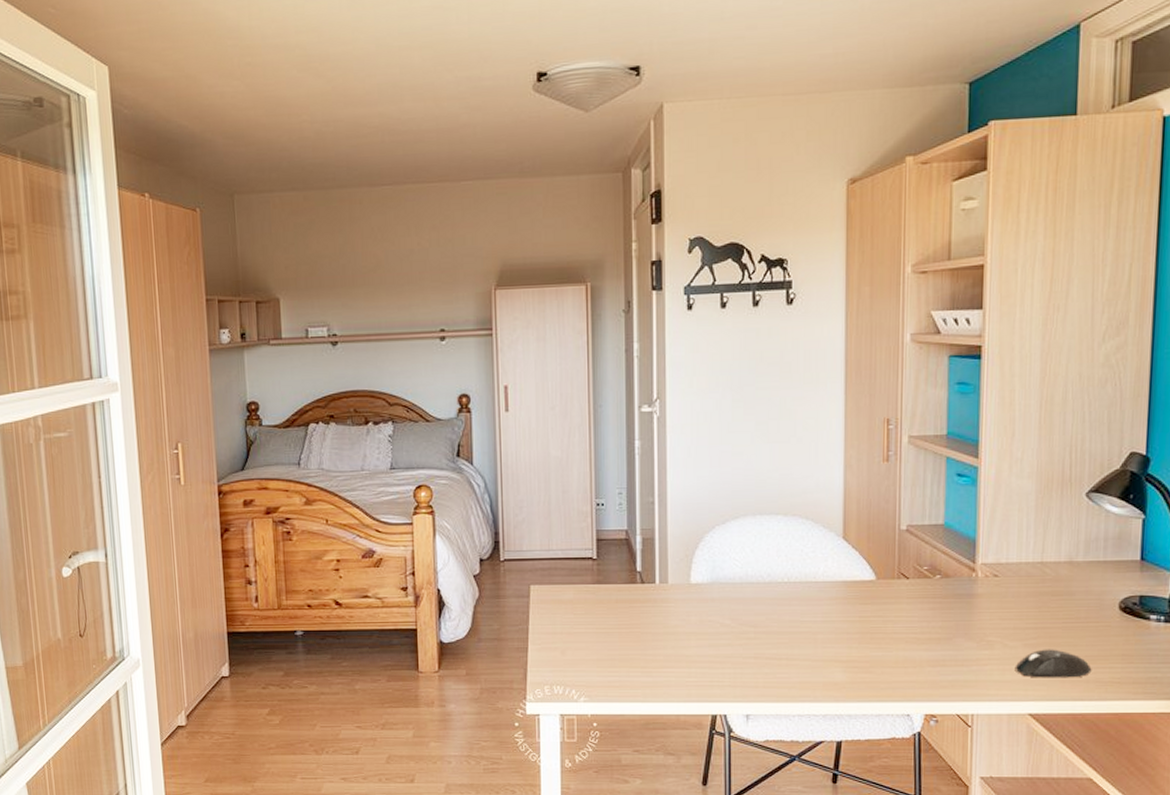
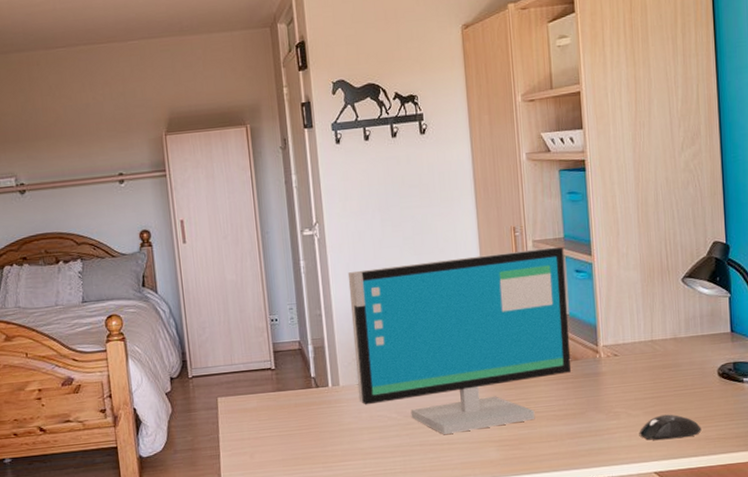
computer monitor: none [688,445,945,648] -> present [347,246,572,434]

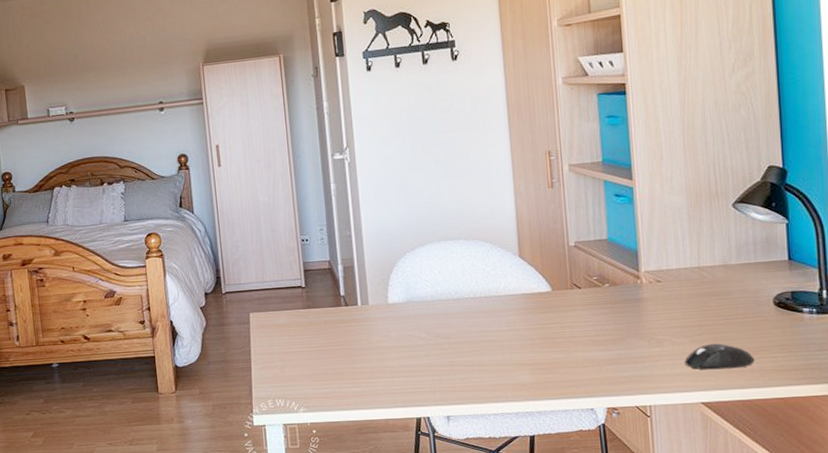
computer monitor: present [347,246,572,434] -> none [377,170,611,356]

